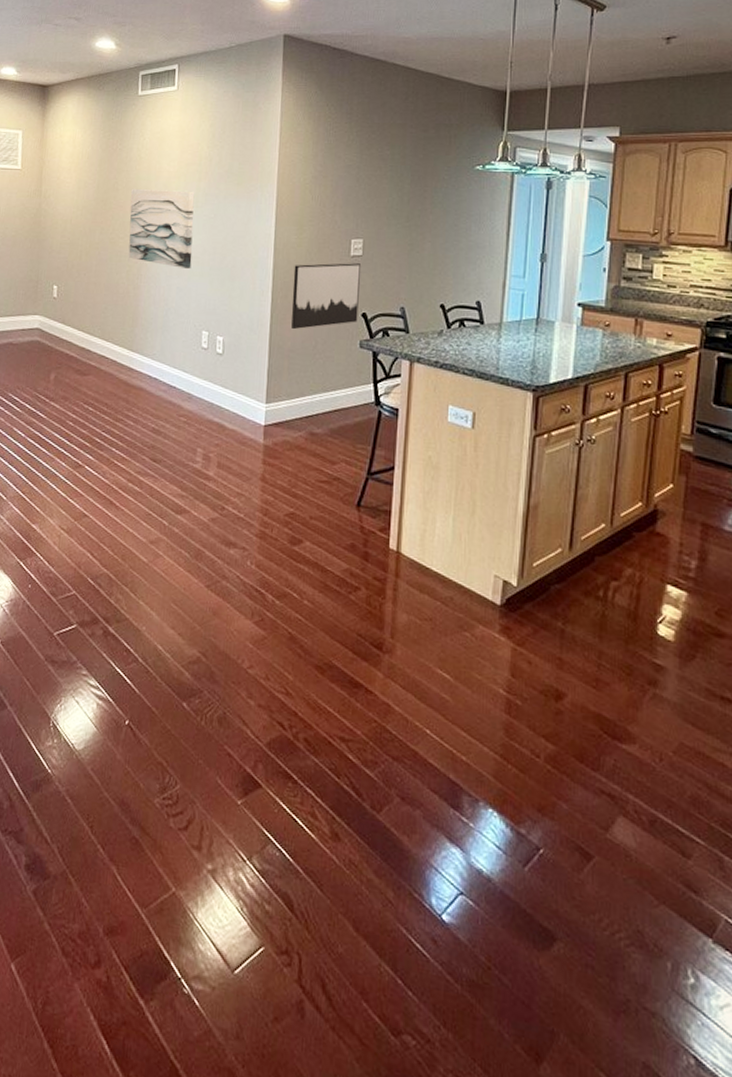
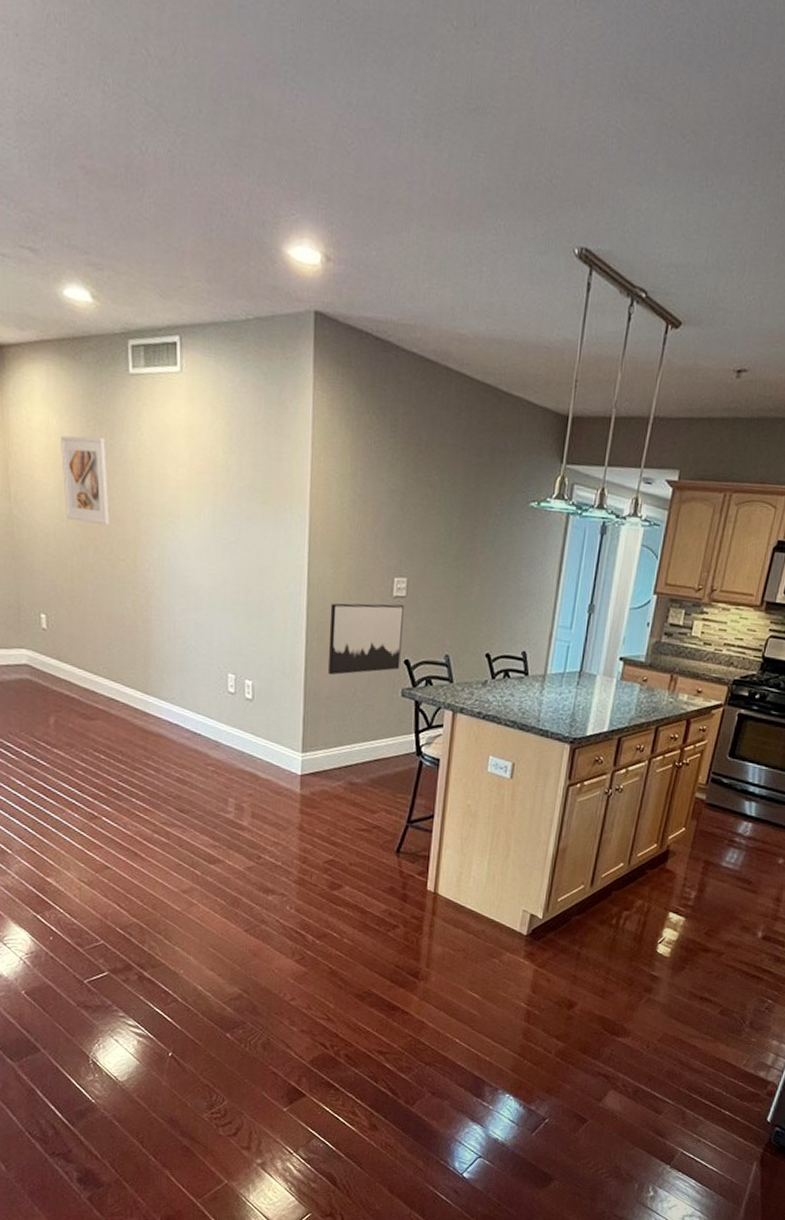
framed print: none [81,144,117,212] -> present [60,435,110,526]
wall art: present [128,188,195,270] -> none [129,497,212,603]

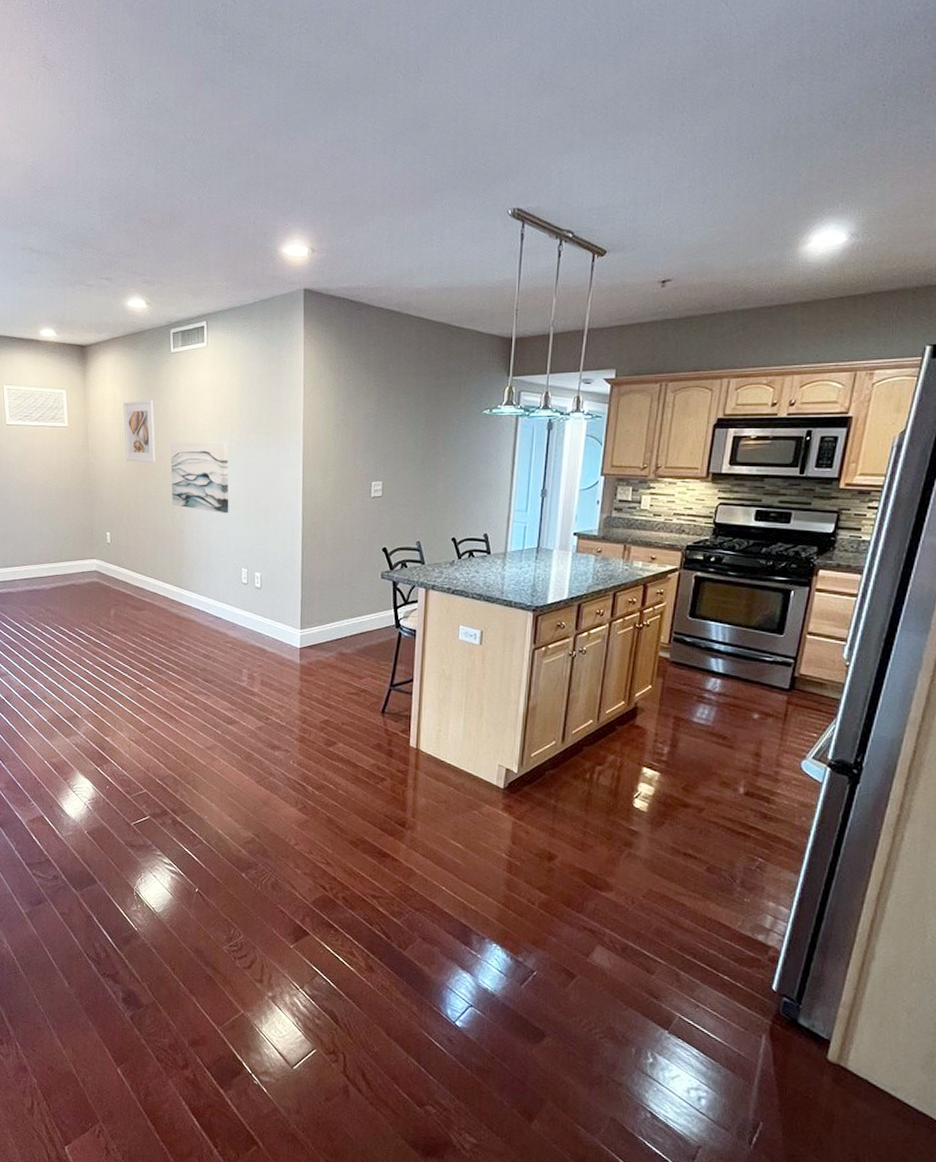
wall art: none [129,497,212,603] -> present [170,441,229,514]
wall art: present [328,603,404,676] -> none [320,503,380,565]

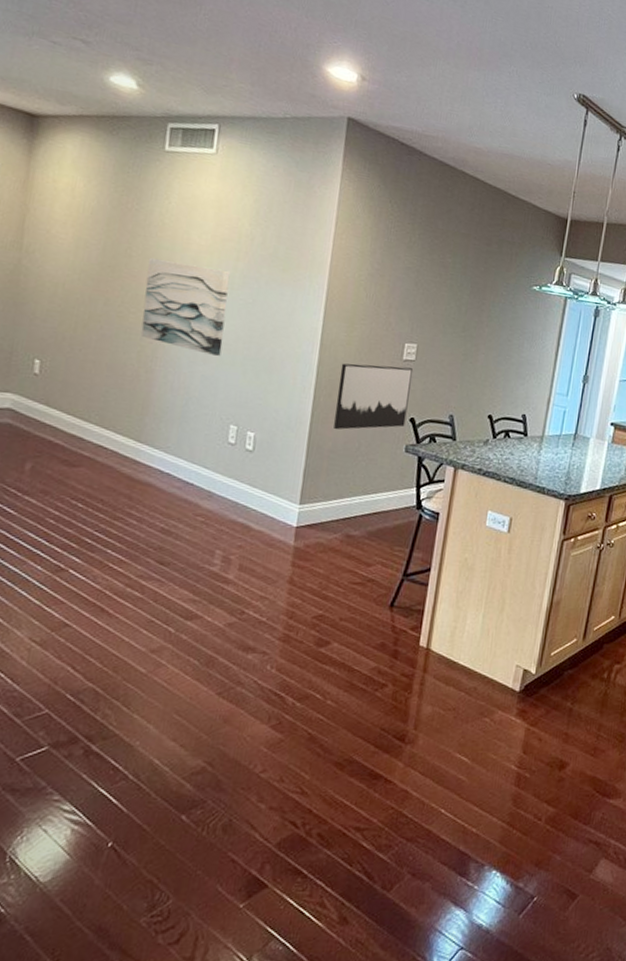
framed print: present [123,401,156,463] -> none [78,197,132,281]
wall art: none [320,503,380,565] -> present [334,363,413,430]

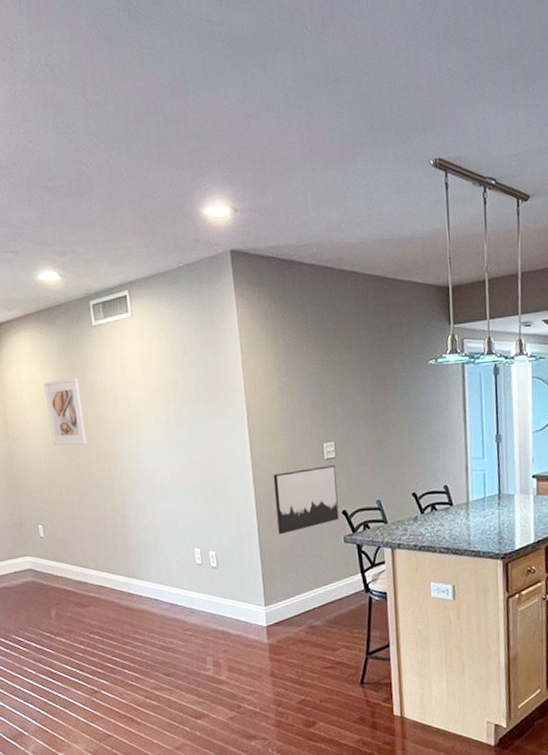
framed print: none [78,197,132,281] -> present [43,378,87,446]
wall art: present [140,257,231,357] -> none [101,415,174,492]

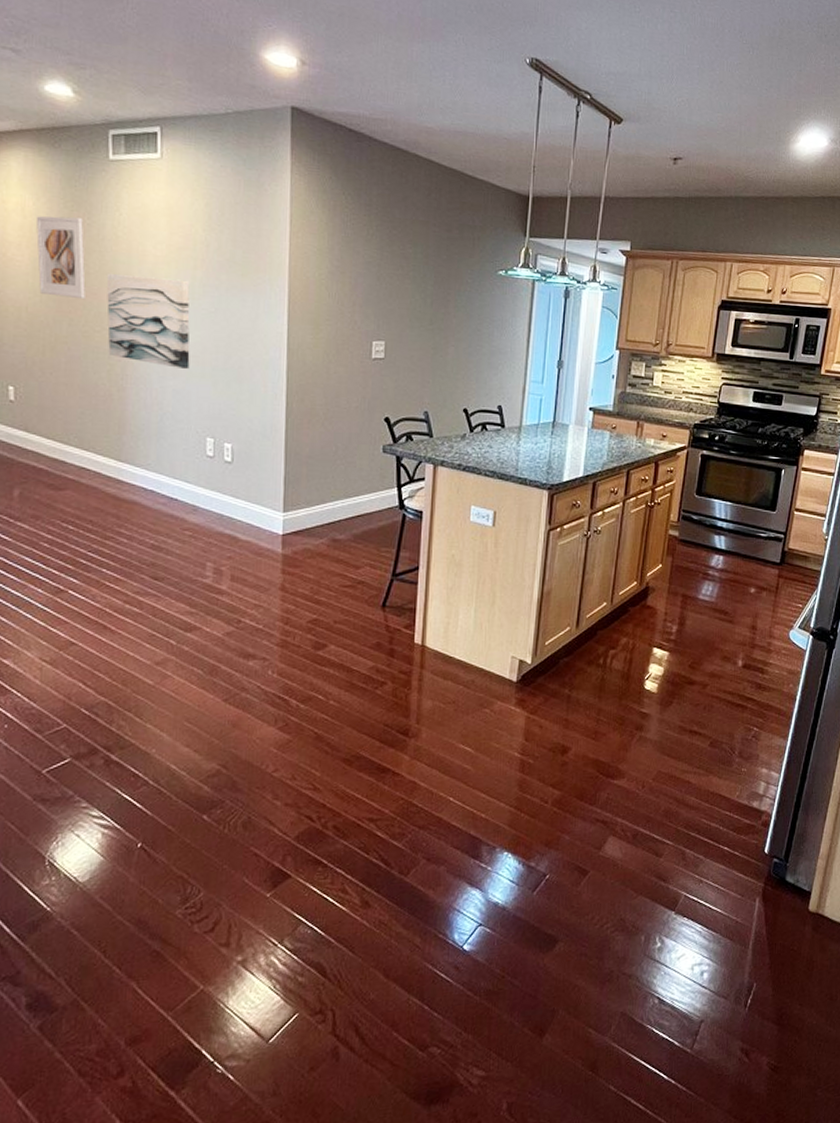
wall art: none [101,415,174,492] -> present [106,272,190,370]
wall art: present [273,465,339,535] -> none [309,365,382,435]

